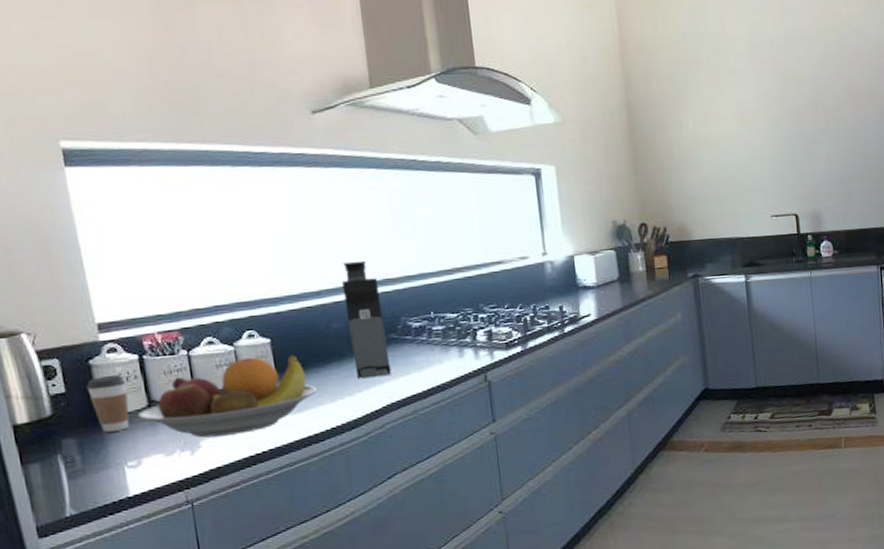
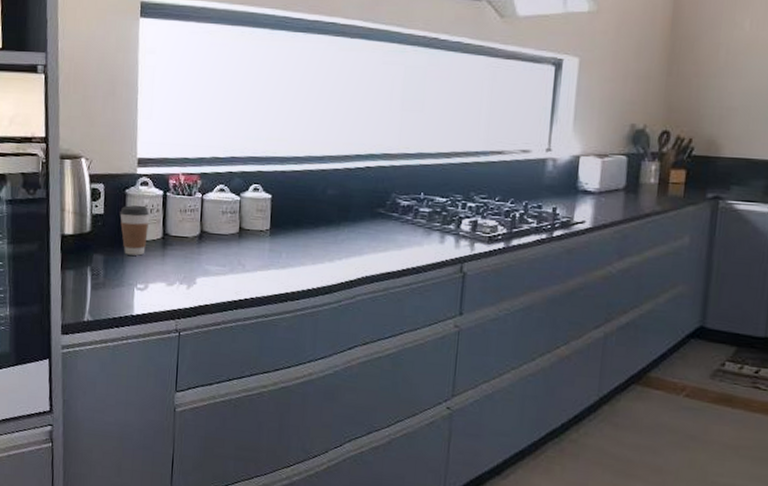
fruit bowl: present [138,354,317,438] -> none [153,208,302,279]
coffee maker: present [342,260,392,379] -> none [339,132,377,249]

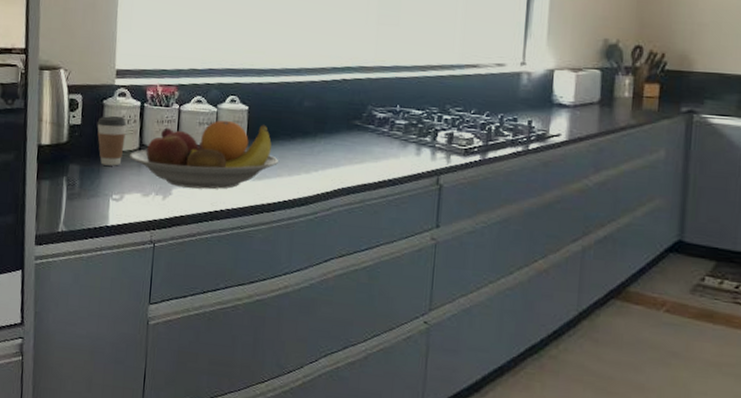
fruit bowl: none [153,208,302,279] -> present [130,120,278,190]

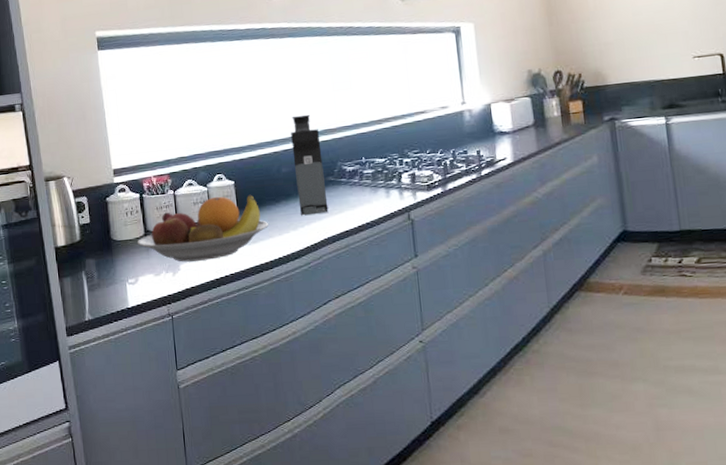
coffee cup: present [97,116,127,166] -> none [104,210,132,255]
coffee maker: none [316,45,353,160] -> present [291,114,329,216]

